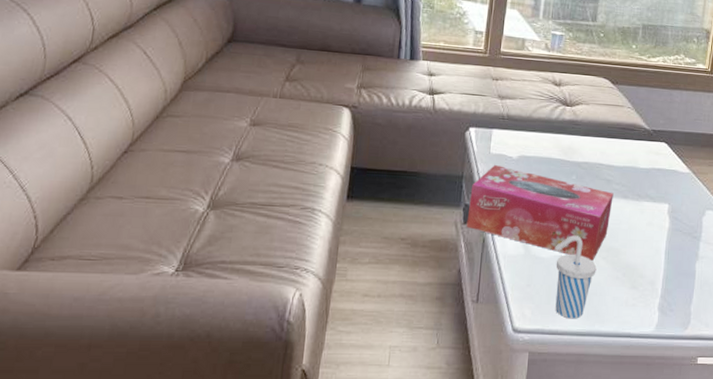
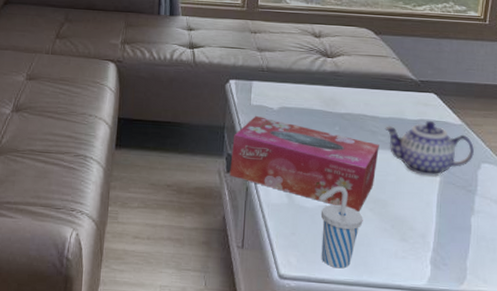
teapot: none [619,169,700,224] -> present [385,120,474,177]

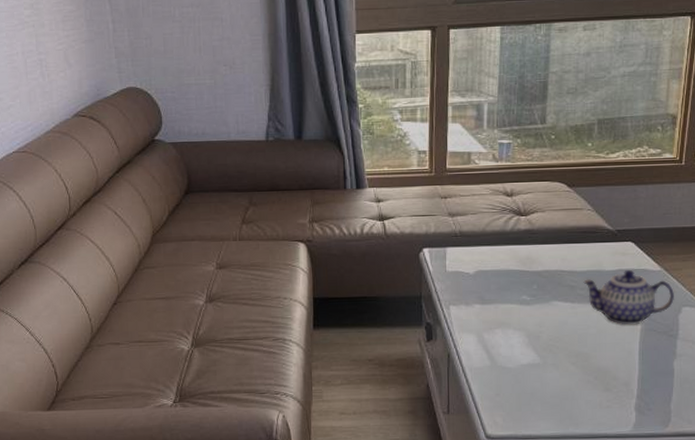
tissue box: present [229,115,379,212] -> none [430,281,579,367]
cup: present [319,186,363,269] -> none [521,344,566,424]

